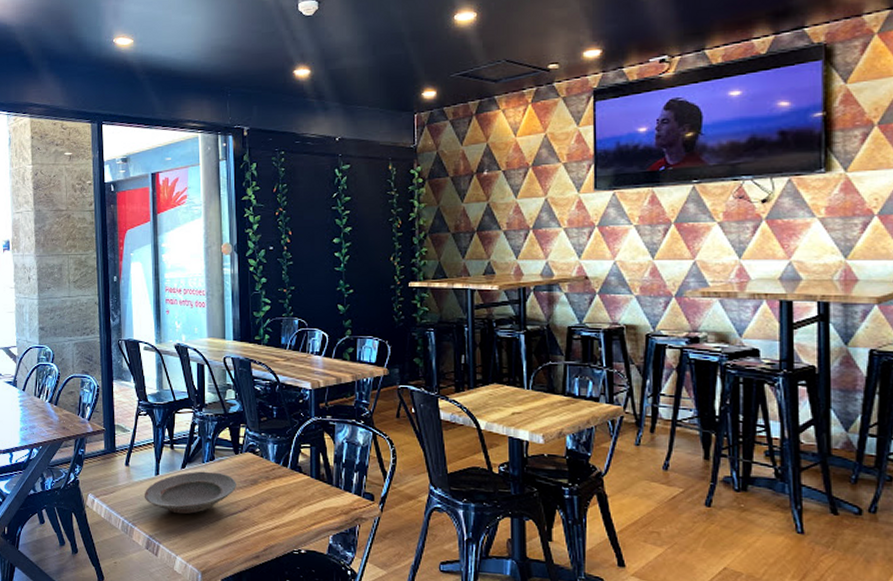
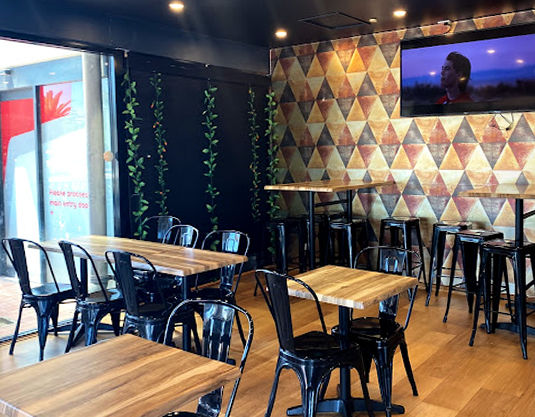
plate: present [144,471,236,514] -> none [28,353,117,393]

